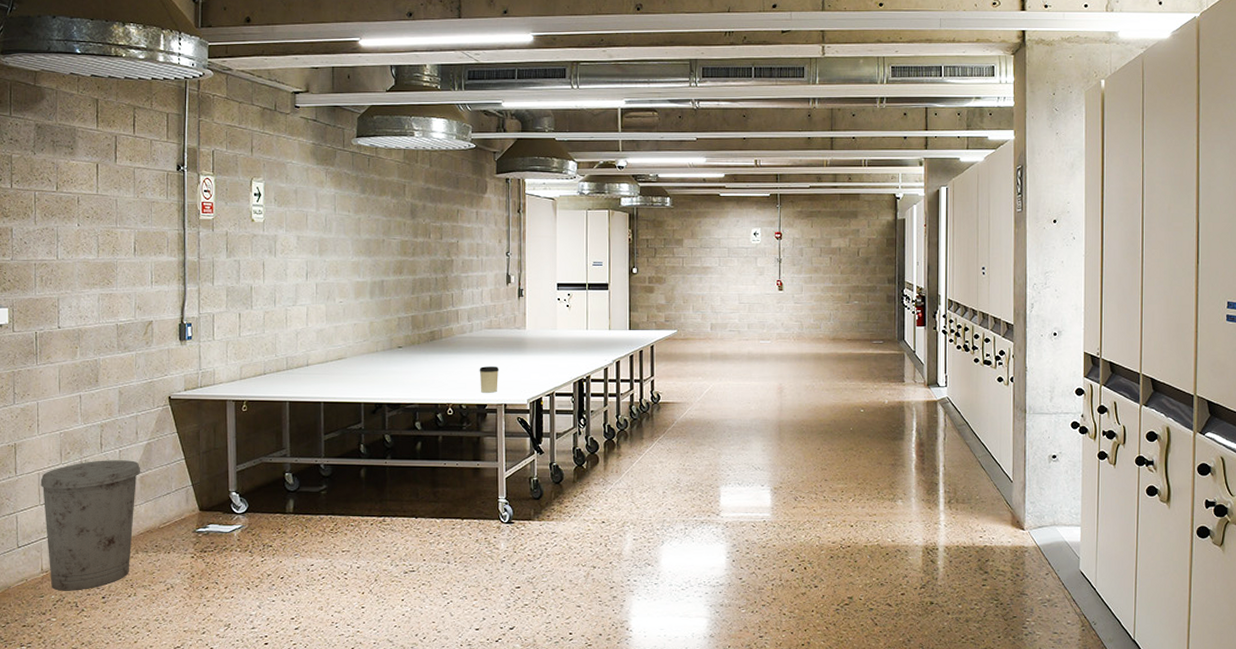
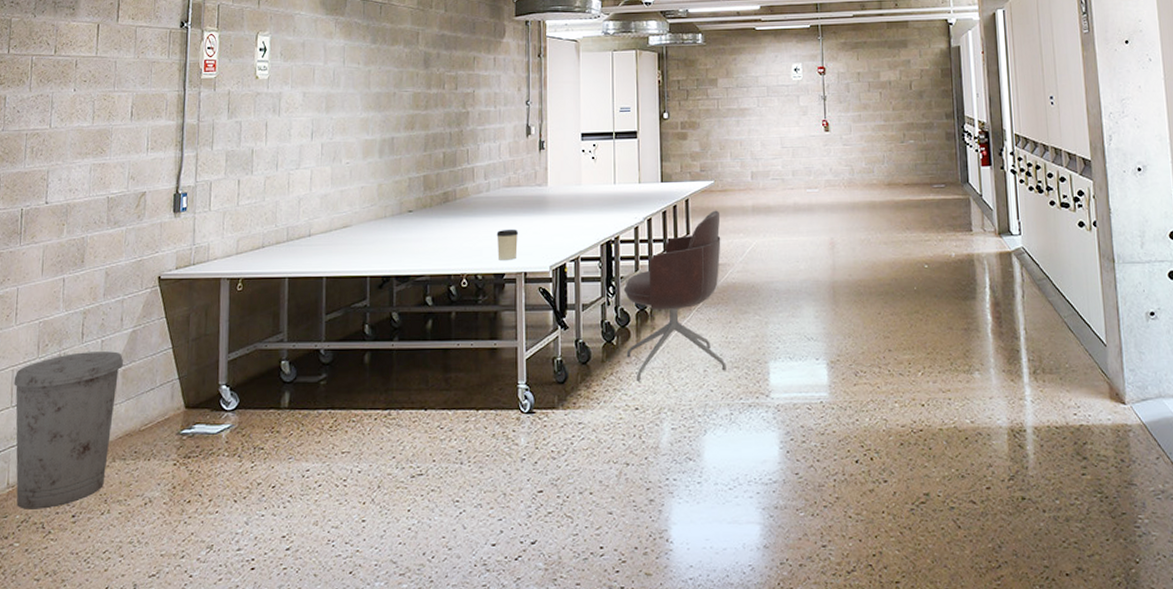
office chair: none [593,356,683,499] -> present [623,210,727,381]

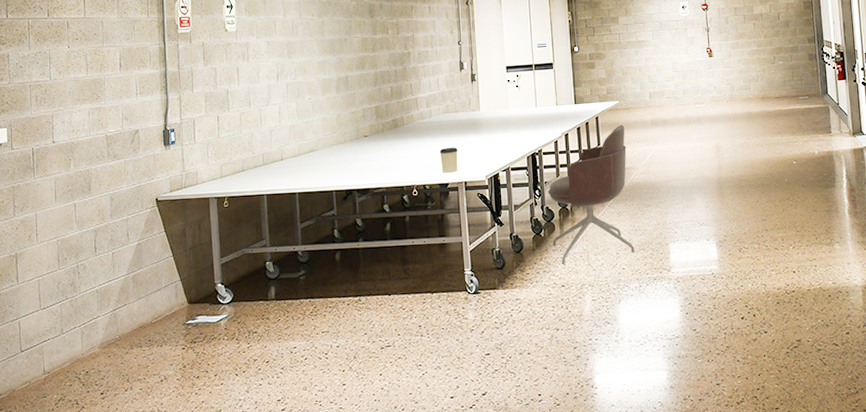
trash can: present [13,351,124,509] -> none [40,261,133,390]

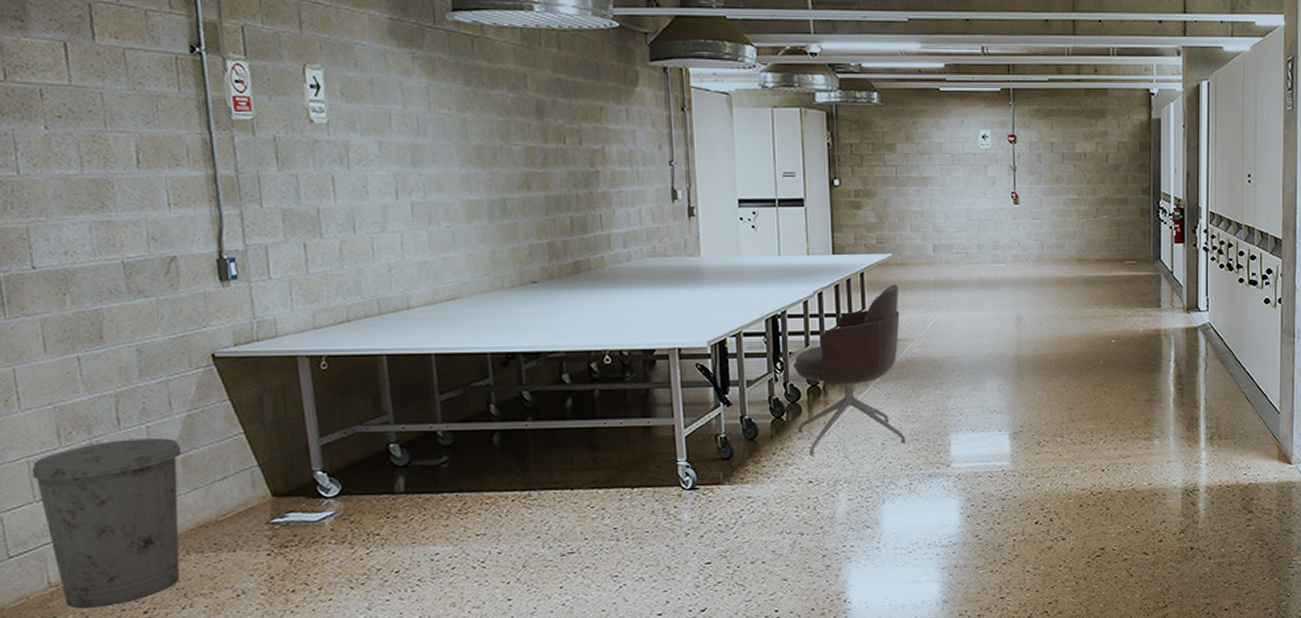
trash can: none [40,261,133,390] -> present [31,438,182,609]
cup: present [439,147,458,174] -> none [642,303,669,337]

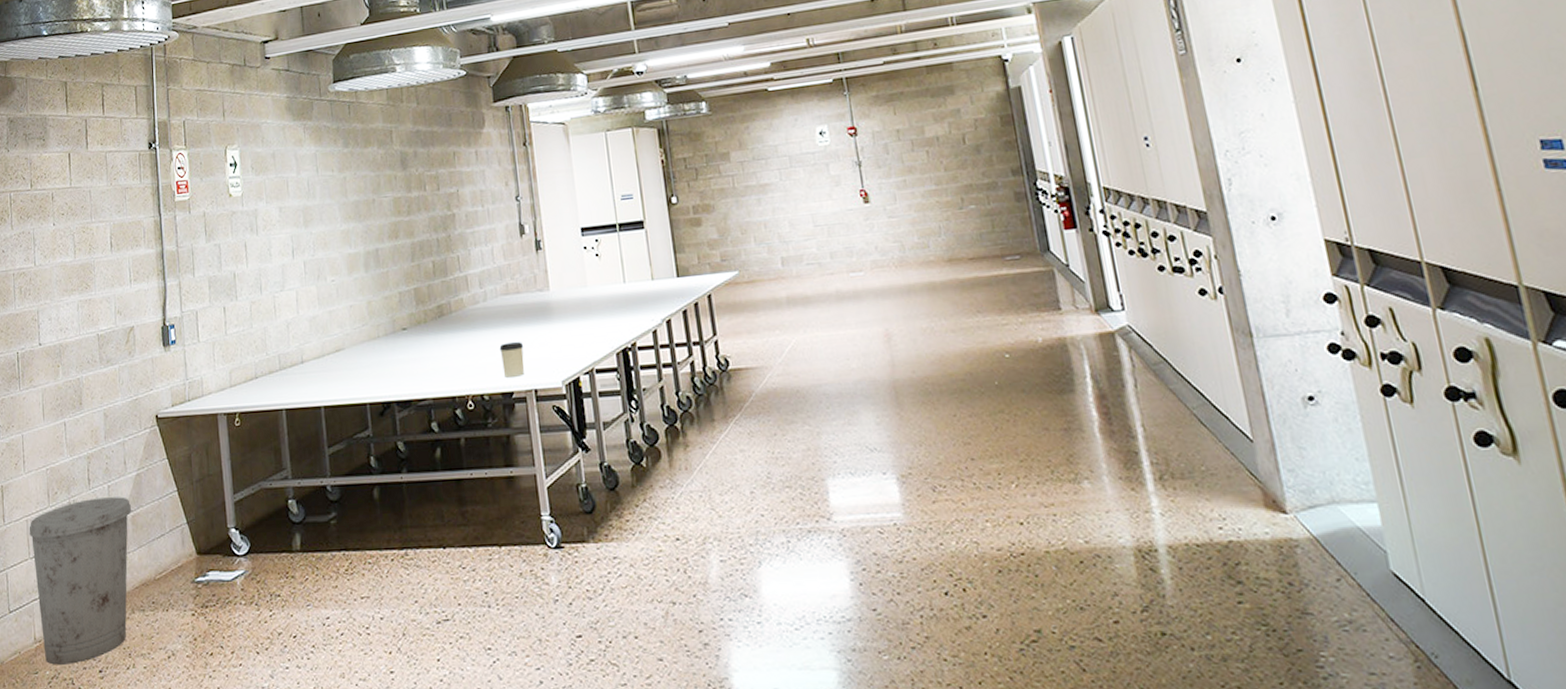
cup: none [642,303,669,337] -> present [499,342,525,379]
office chair: present [792,284,906,455] -> none [647,305,777,507]

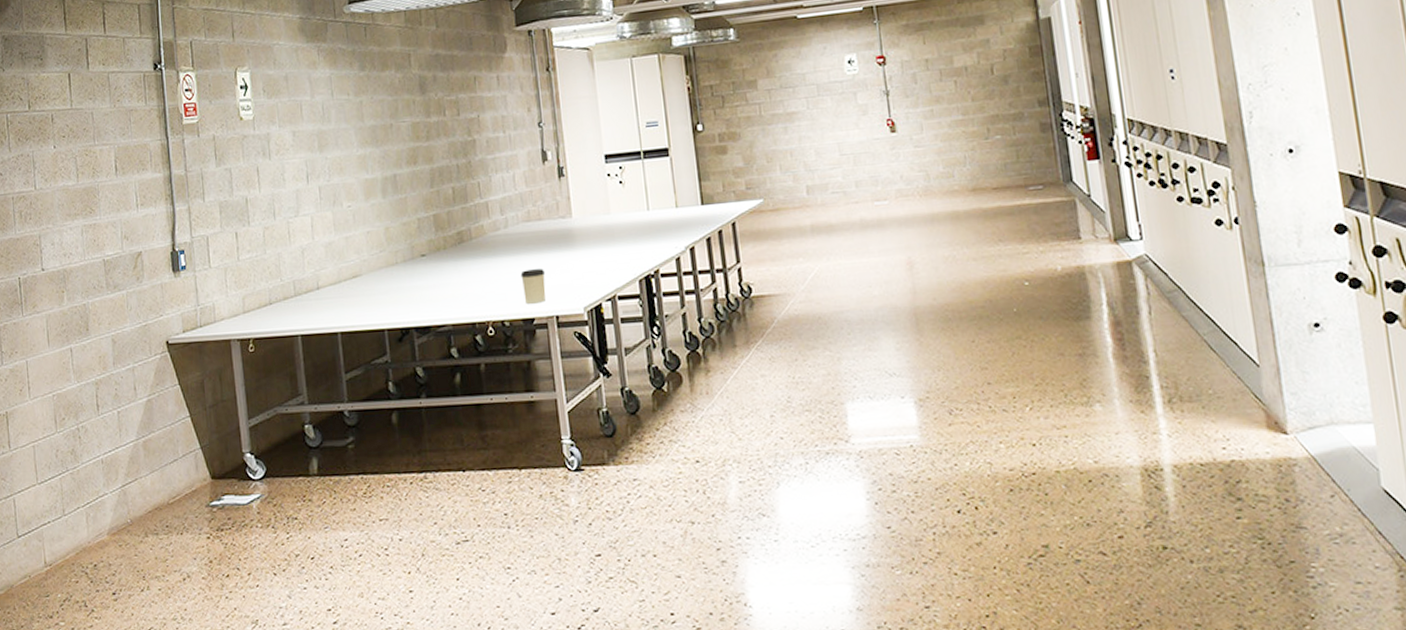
trash can: present [29,497,132,665] -> none [36,422,143,588]

